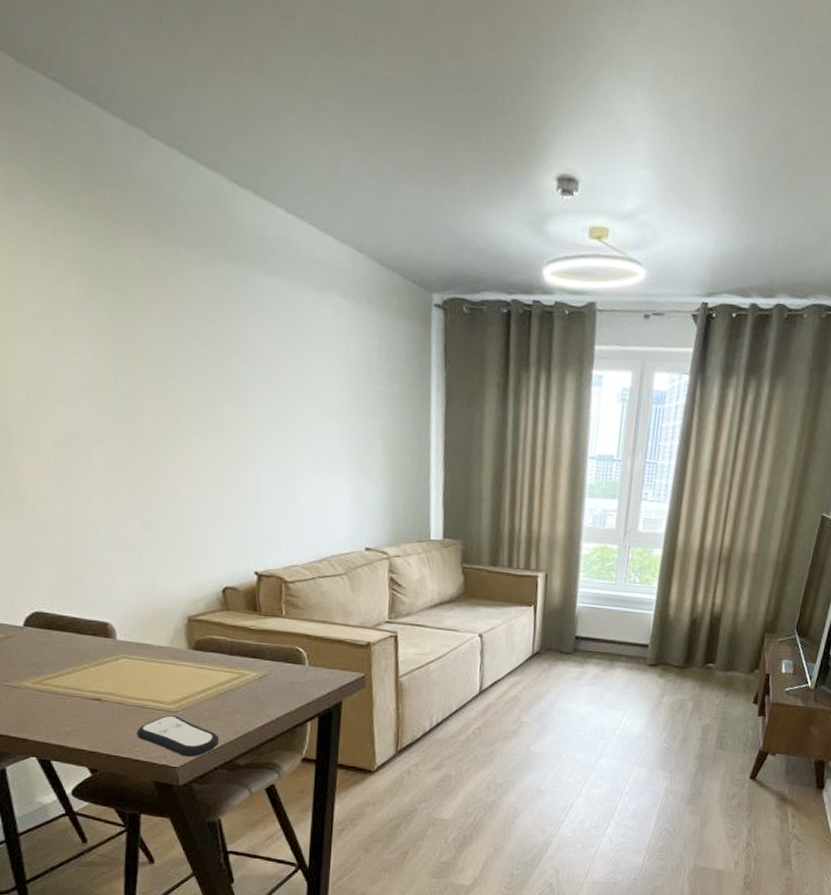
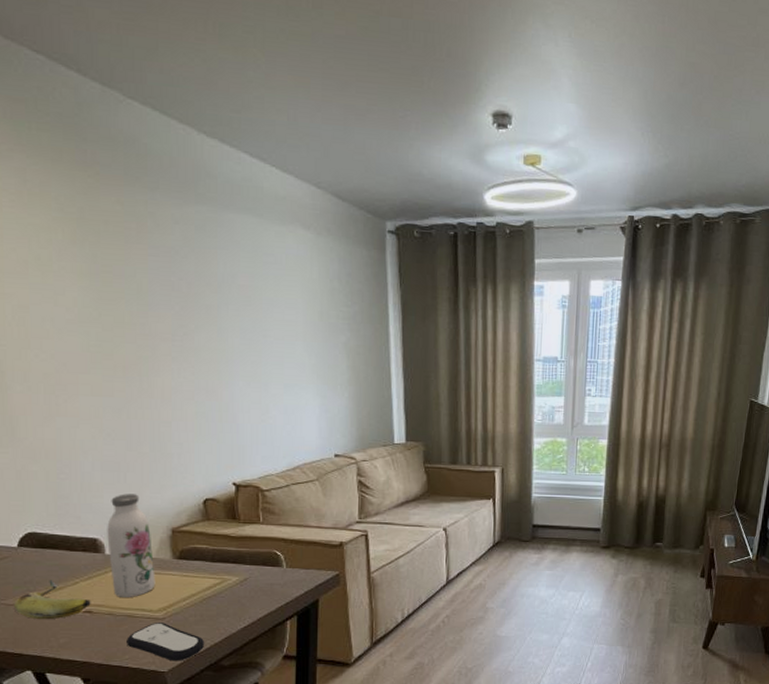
fruit: none [19,663,100,705] -> present [14,580,91,619]
water bottle: none [119,576,169,688] -> present [107,494,156,598]

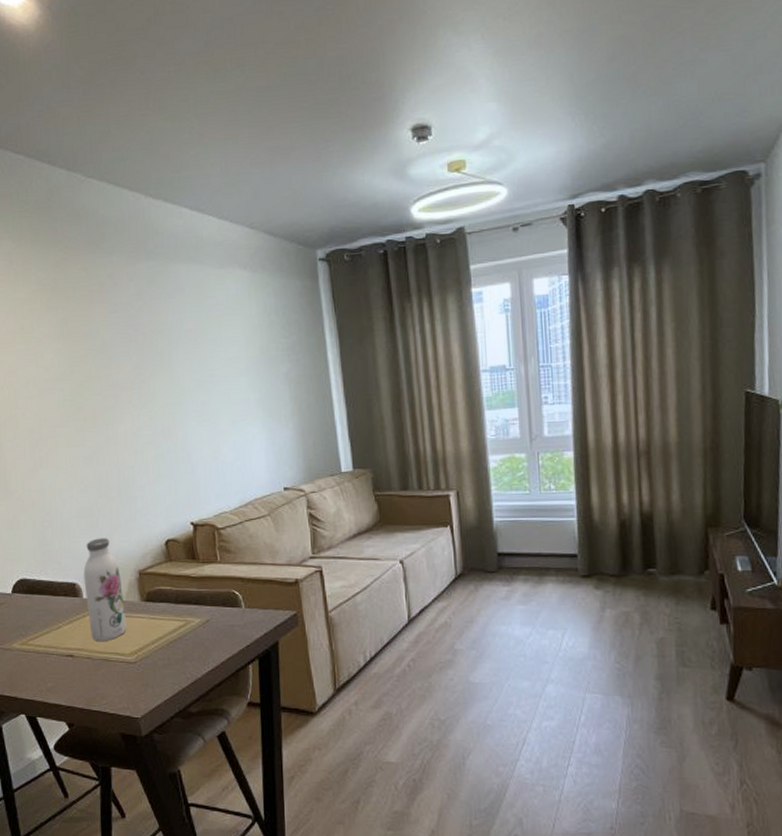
fruit: present [14,580,91,619] -> none [10,624,72,663]
remote control: present [127,623,204,661] -> none [104,667,173,707]

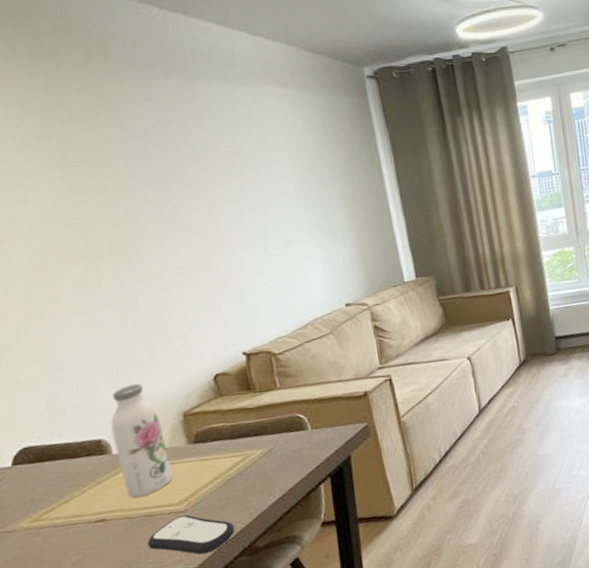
remote control: none [104,667,173,707] -> present [147,514,235,555]

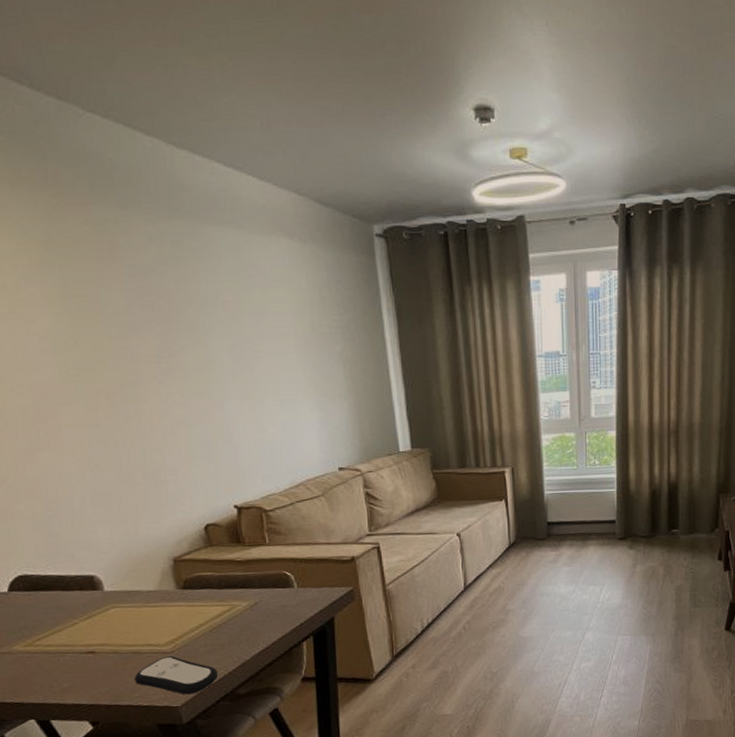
water bottle: present [110,383,173,498] -> none [103,525,161,635]

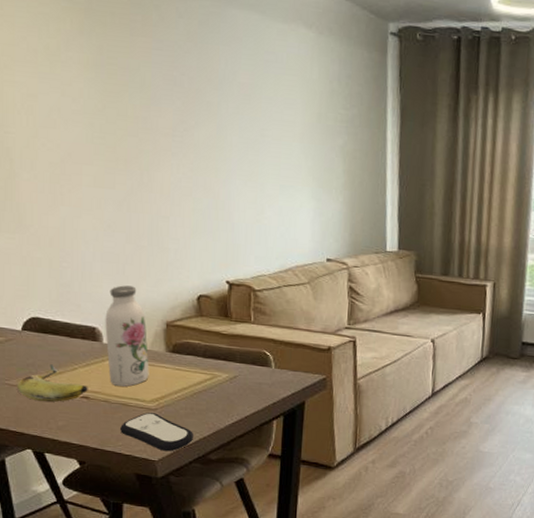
fruit: none [10,623,93,665] -> present [17,364,88,402]
water bottle: none [103,525,161,635] -> present [105,285,149,387]

